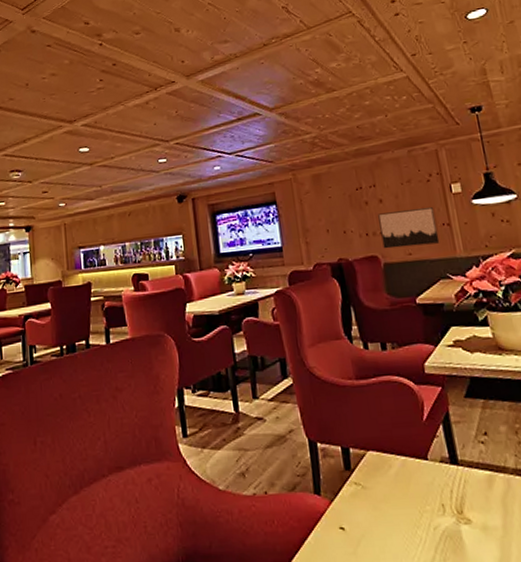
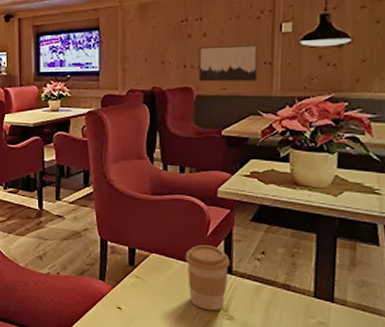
coffee cup: none [404,432,457,516] -> present [185,245,230,311]

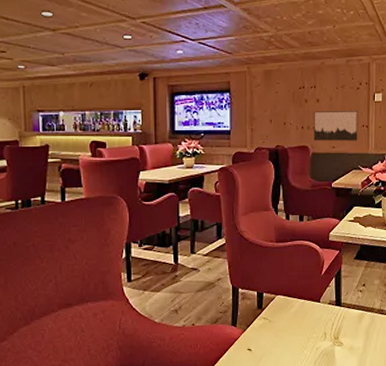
coffee cup: present [185,245,230,311] -> none [304,283,340,341]

